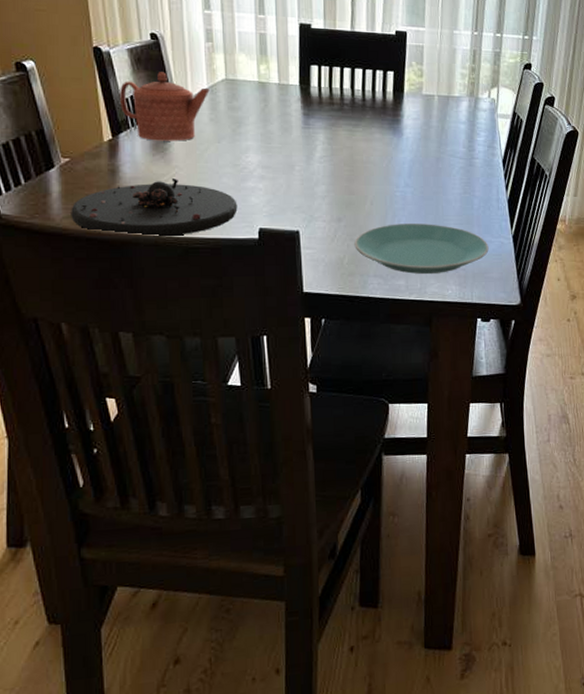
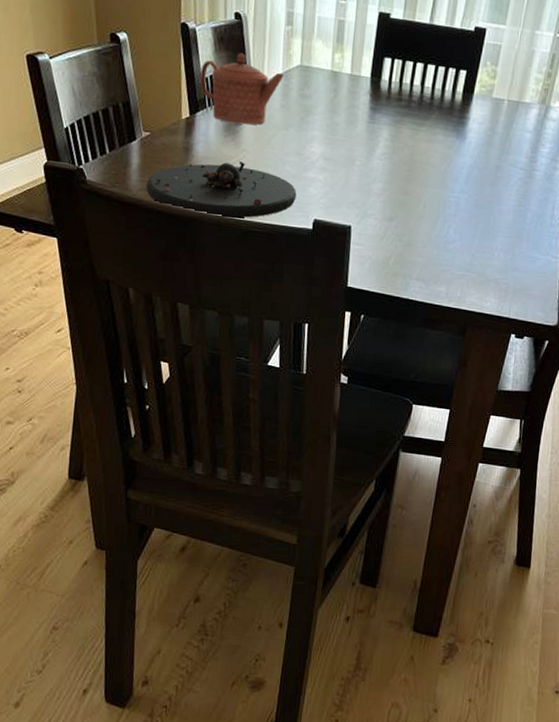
plate: present [354,224,489,274] -> none [402,229,535,285]

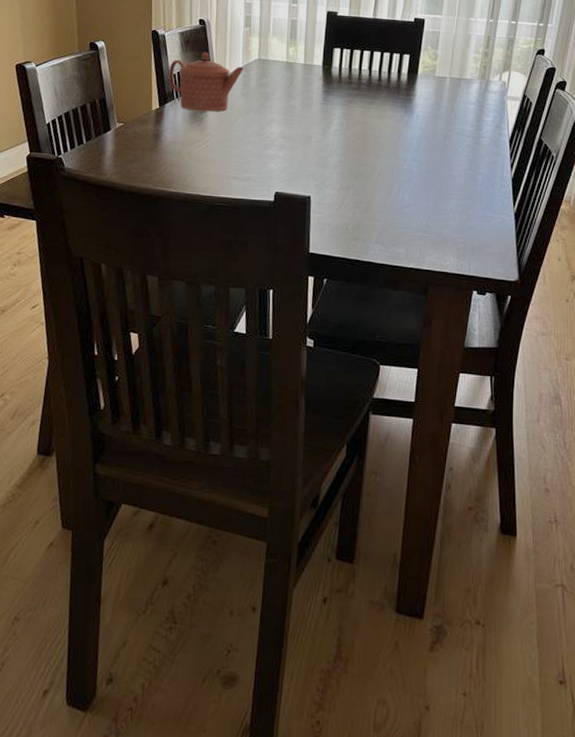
plate: present [146,161,297,218] -> none [119,144,258,195]

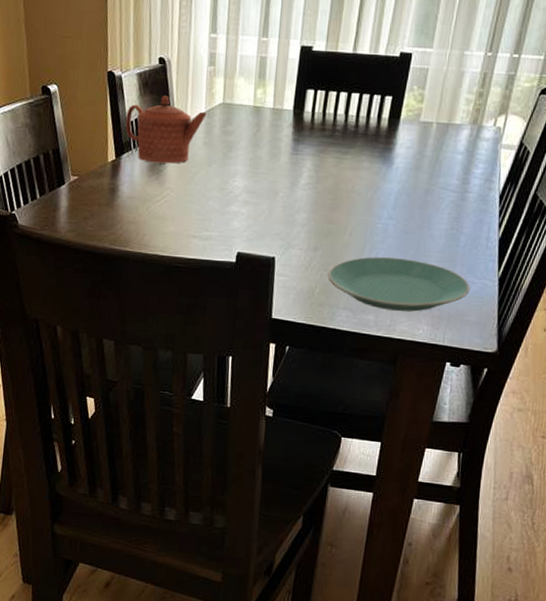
plate: none [360,195,490,245] -> present [328,257,470,312]

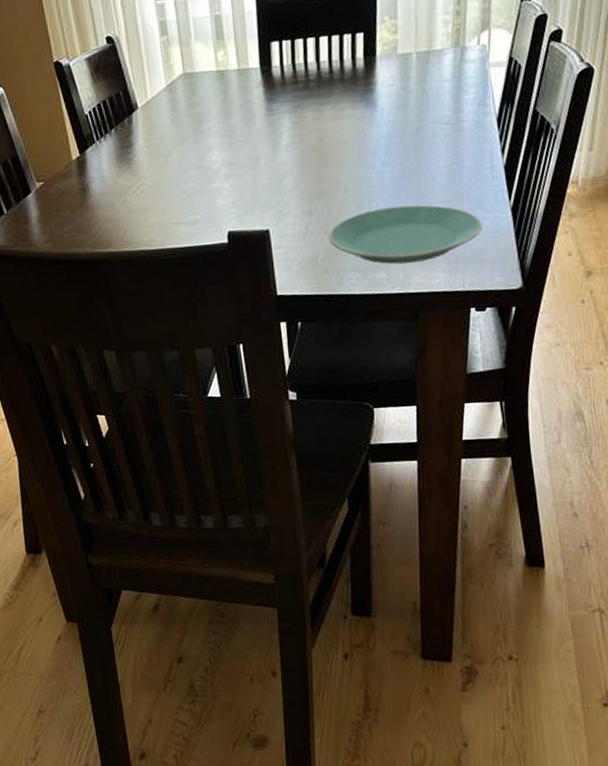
teapot: present [125,96,207,164] -> none [82,77,168,152]

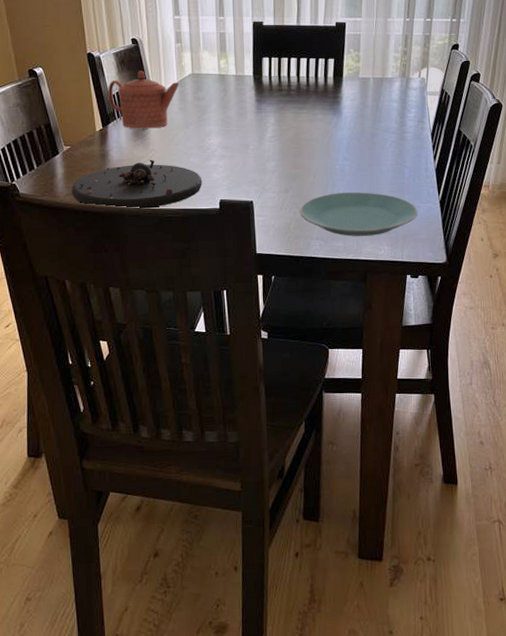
plate: none [49,189,205,254] -> present [71,160,202,209]
teapot: none [82,77,168,152] -> present [108,71,179,129]

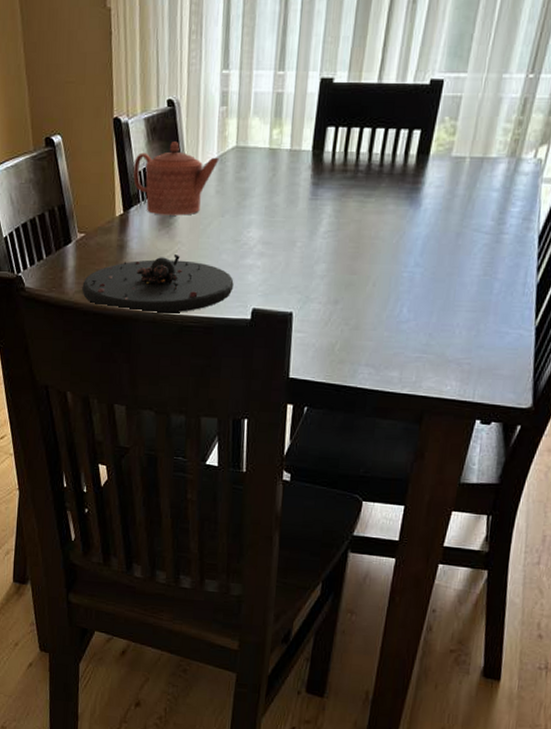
plate: present [299,192,418,236] -> none [349,308,504,367]

